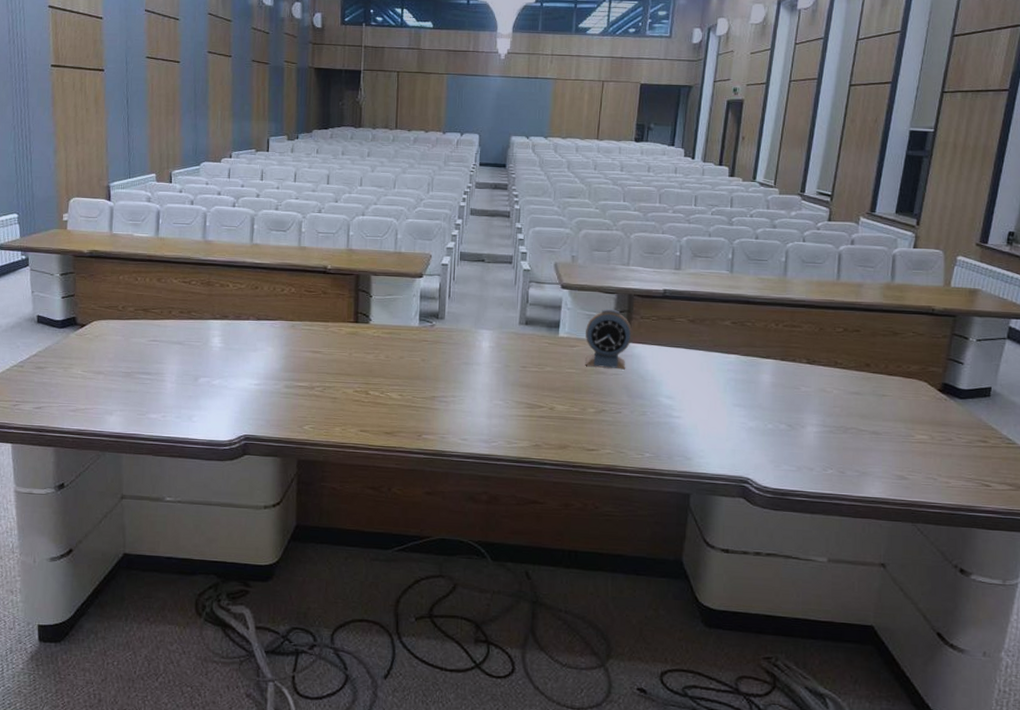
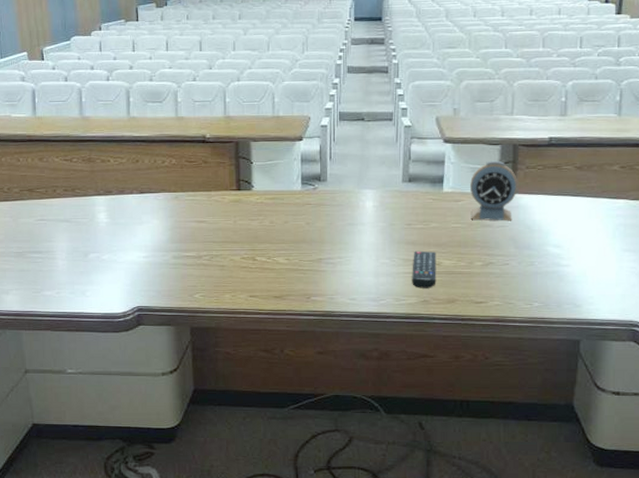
remote control: none [524,394,550,433] -> present [412,250,436,288]

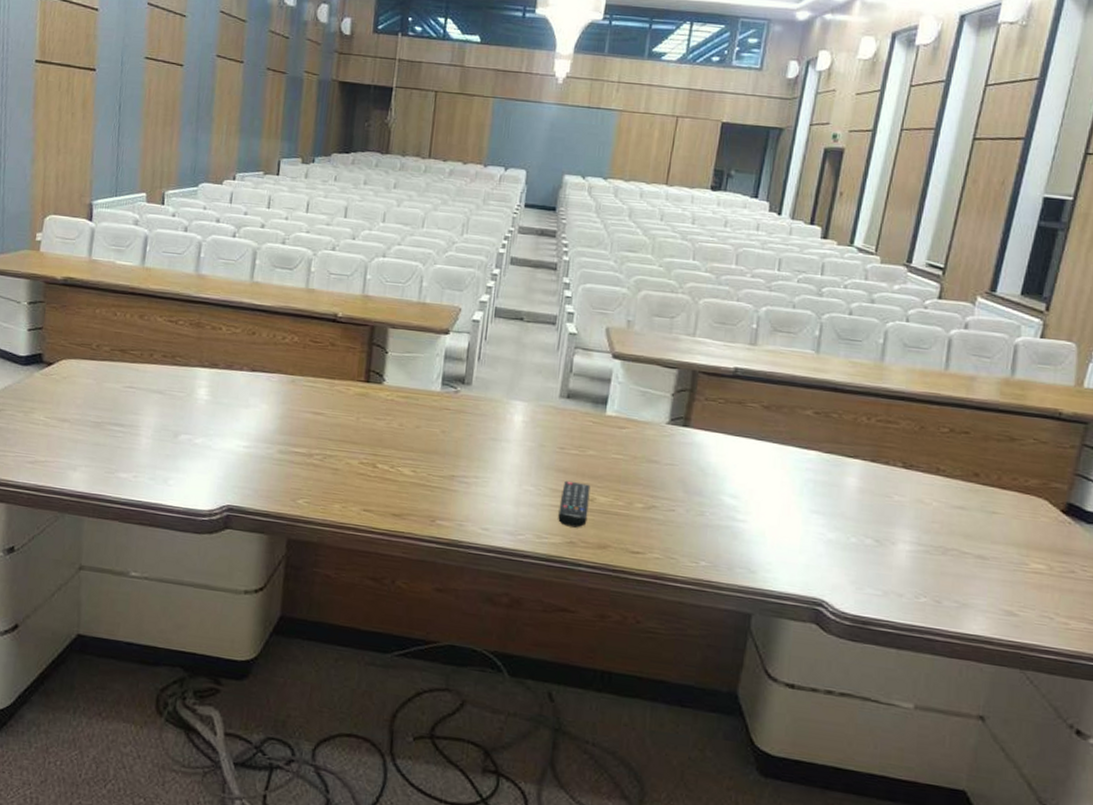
alarm clock: present [470,160,518,221] -> none [635,385,694,460]

